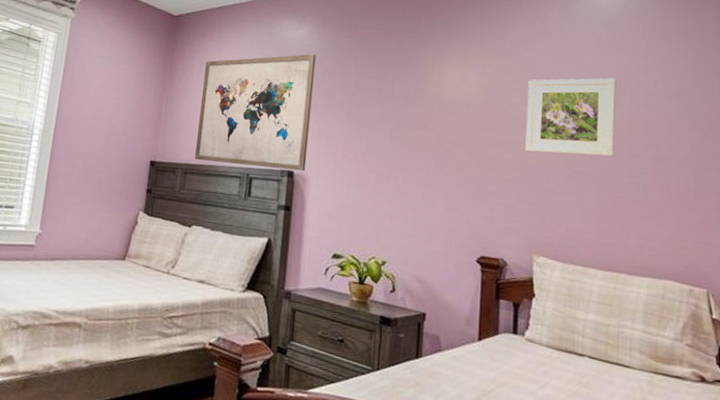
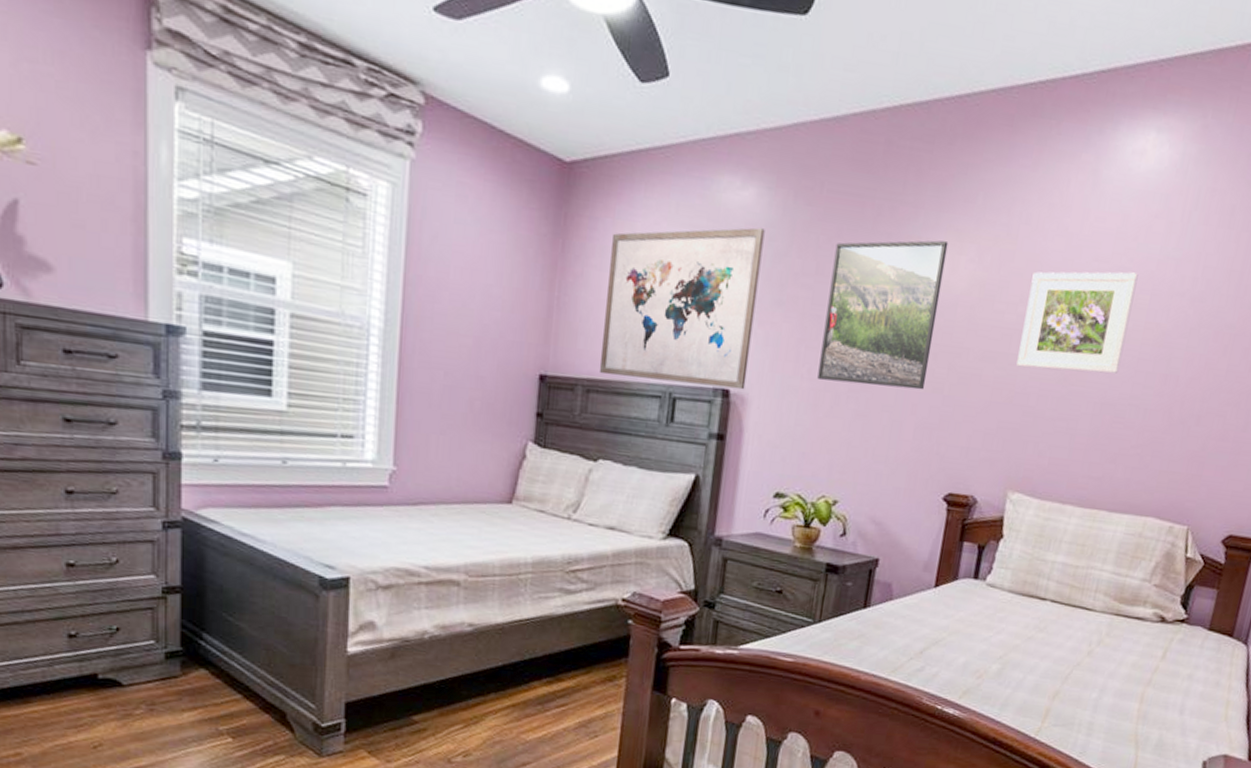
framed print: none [362,58,457,171] -> present [817,240,949,390]

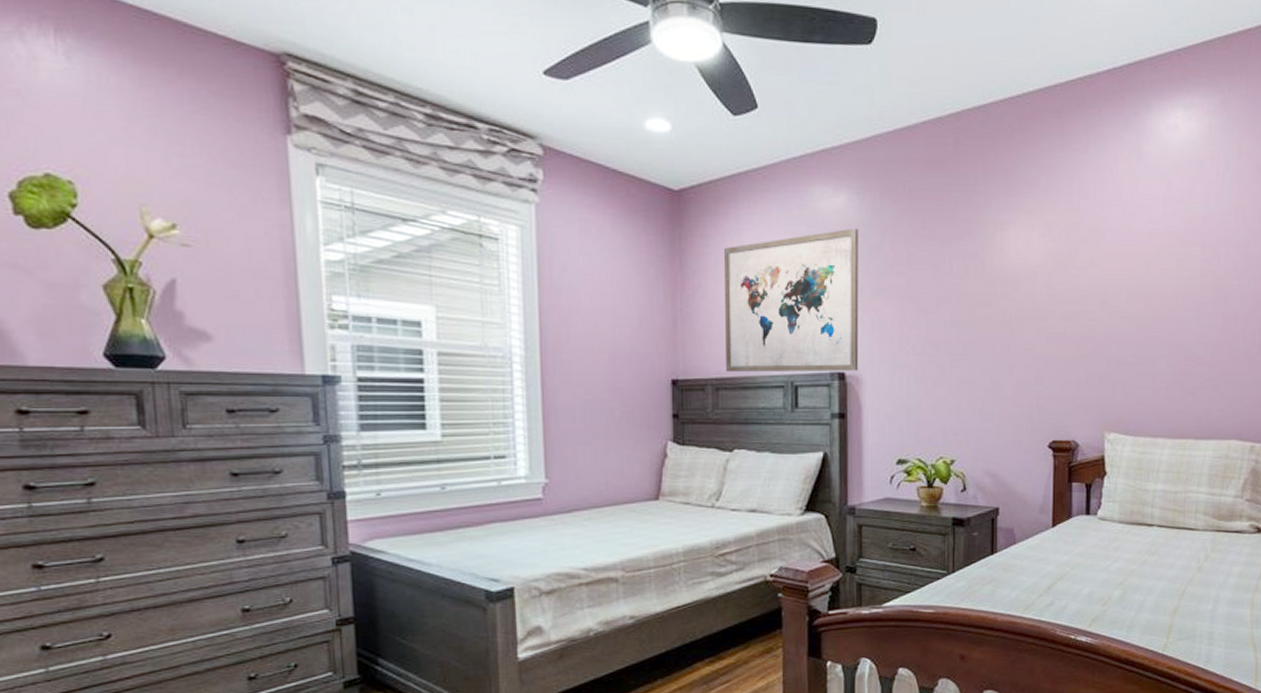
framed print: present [817,240,949,390] -> none [922,220,1020,354]
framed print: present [1016,271,1138,374] -> none [1095,229,1188,322]

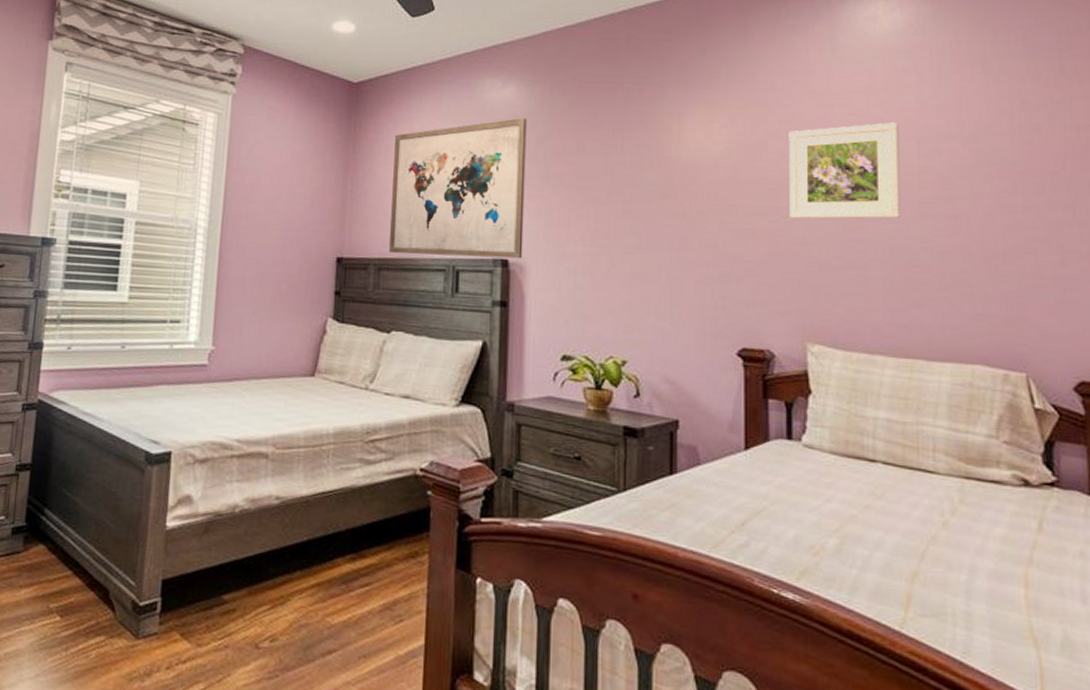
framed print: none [1095,229,1188,322] -> present [789,122,901,219]

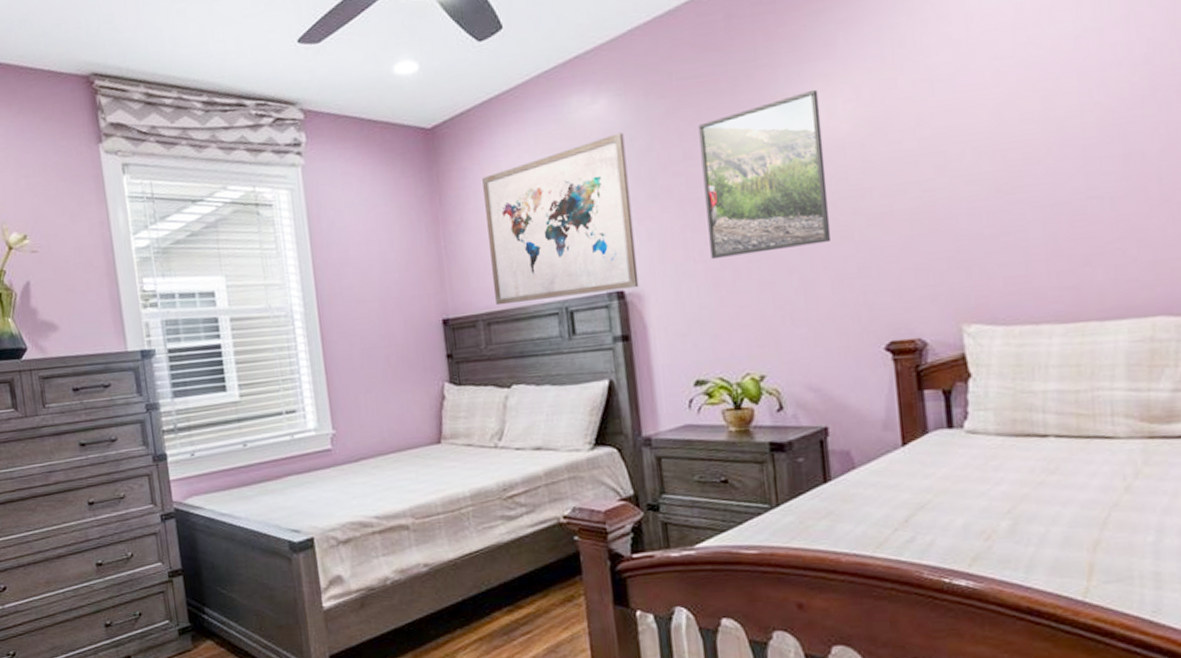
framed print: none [591,111,699,248] -> present [698,89,832,259]
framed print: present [789,122,901,219] -> none [924,58,1063,192]

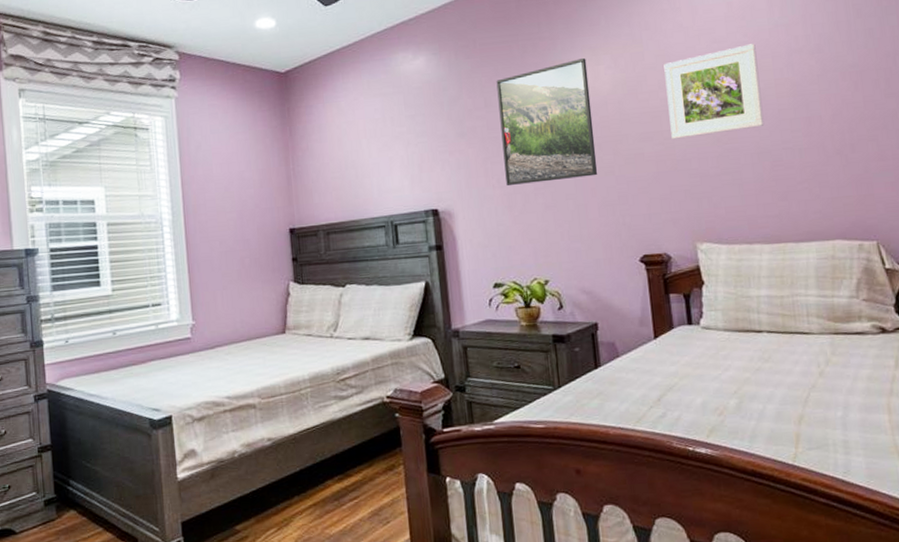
wall art: present [482,133,639,306] -> none [325,83,450,219]
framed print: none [924,58,1063,192] -> present [664,44,764,140]

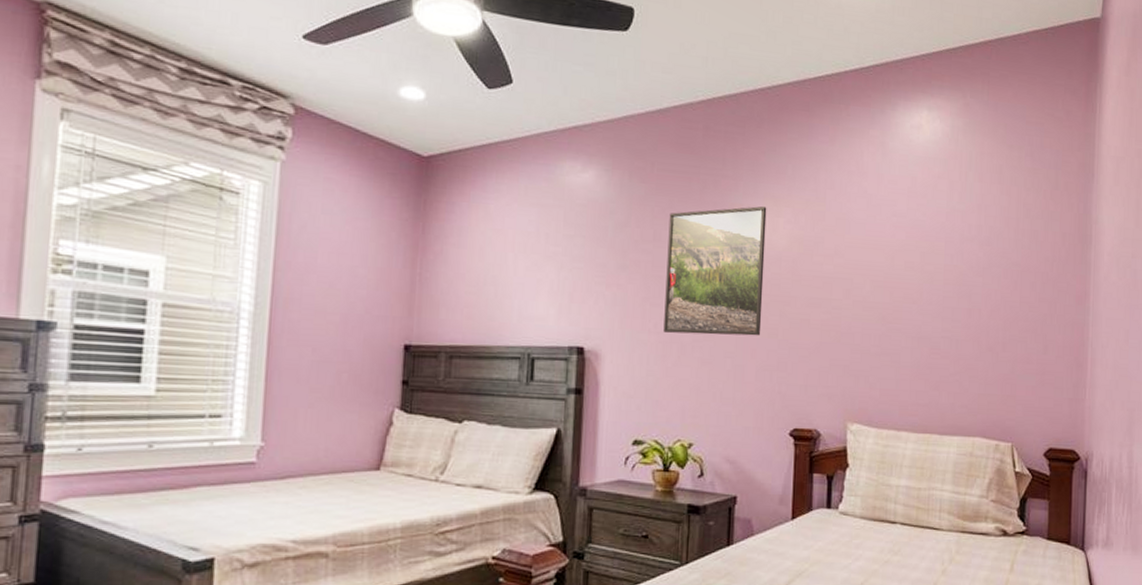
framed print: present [664,44,764,140] -> none [839,224,932,311]

